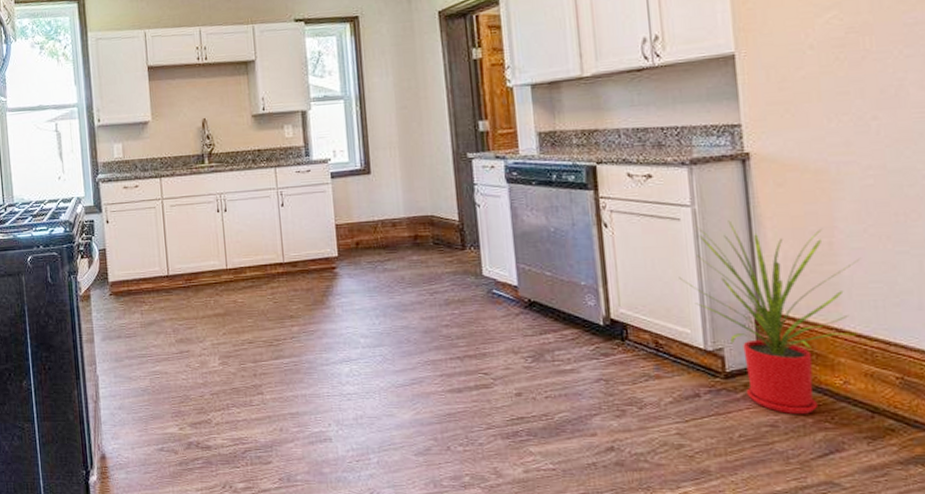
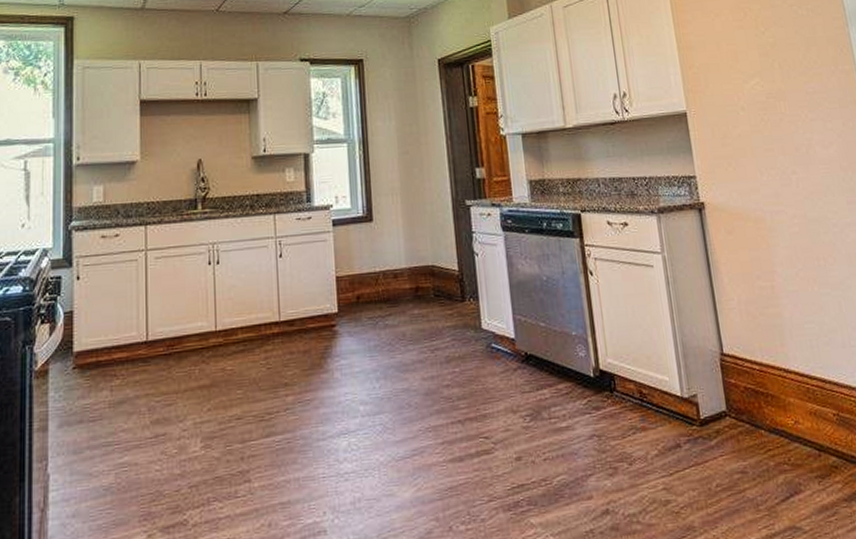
house plant: present [679,220,861,414] -> none [655,266,800,459]

